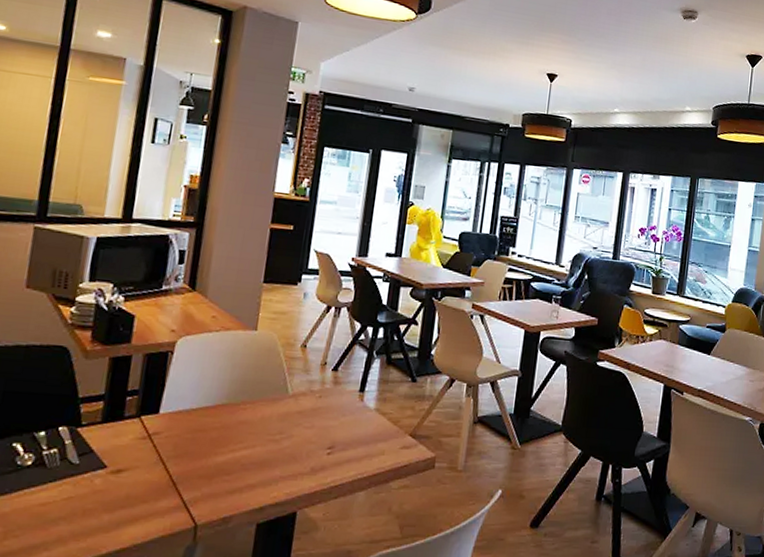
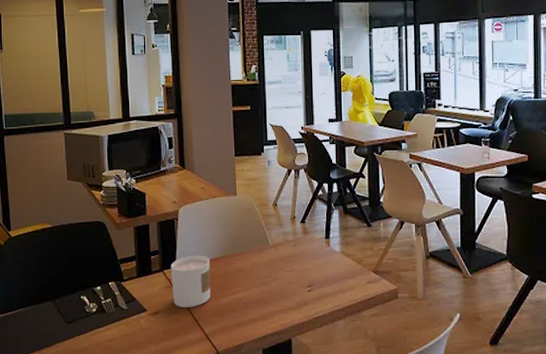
candle: none [146,399,207,467] -> present [170,255,211,308]

